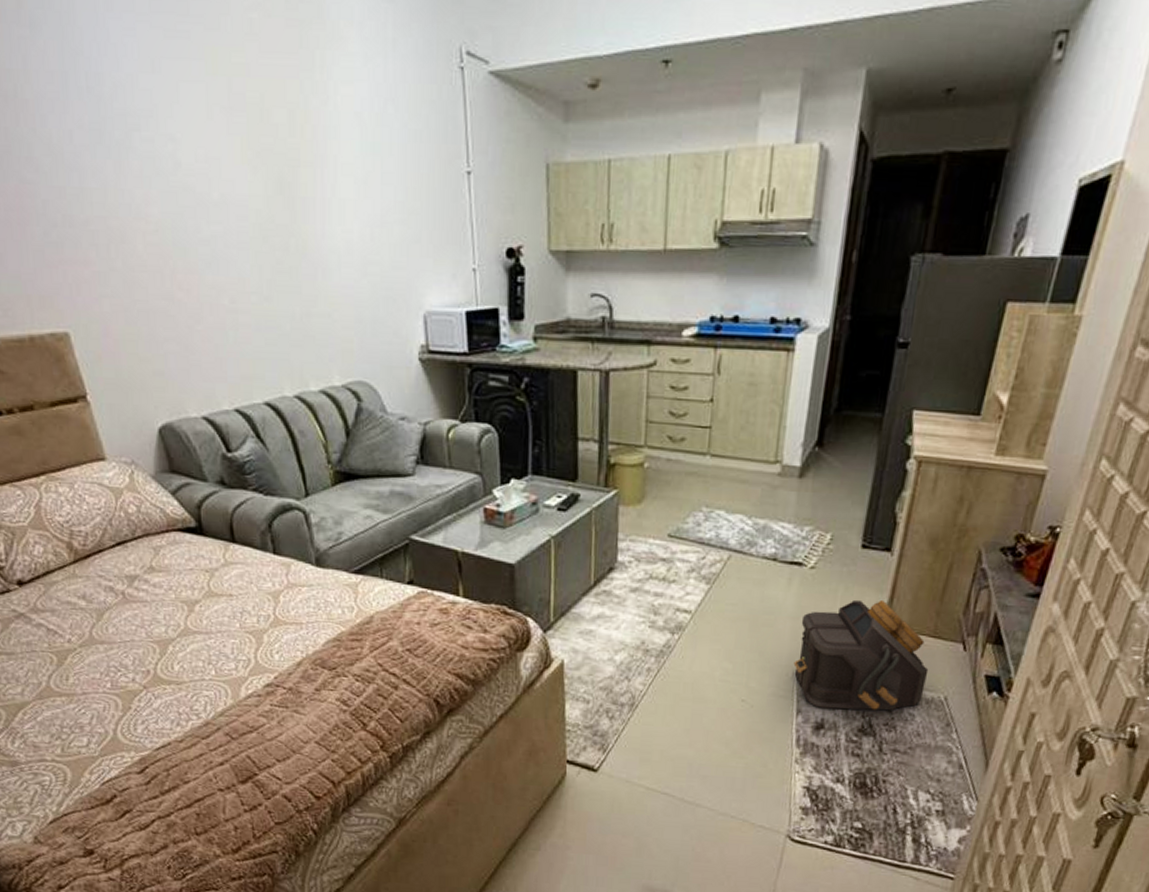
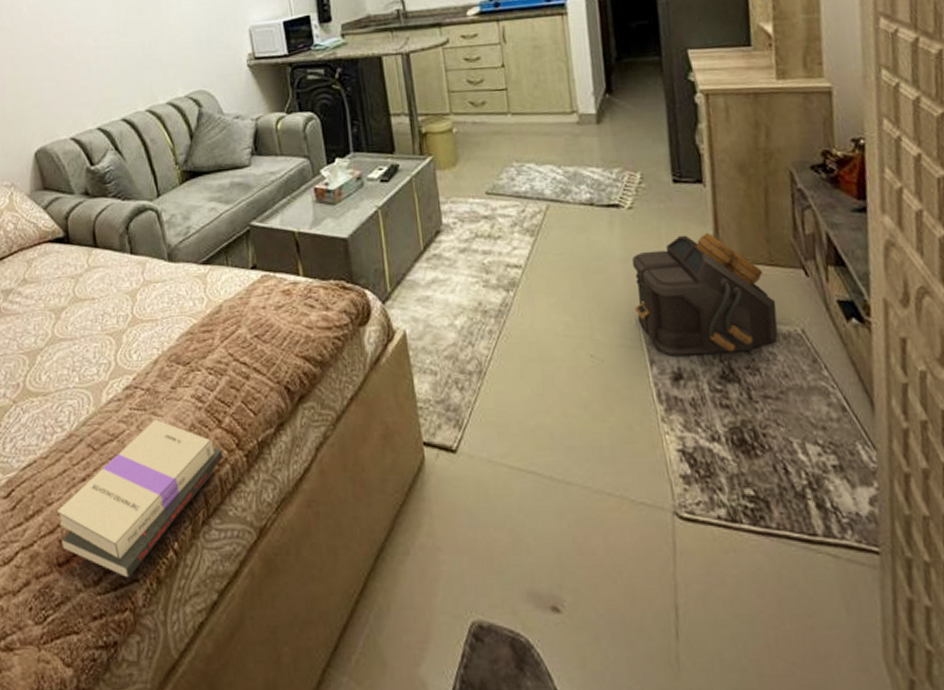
books: none [193,717,366,850] -> present [56,419,223,578]

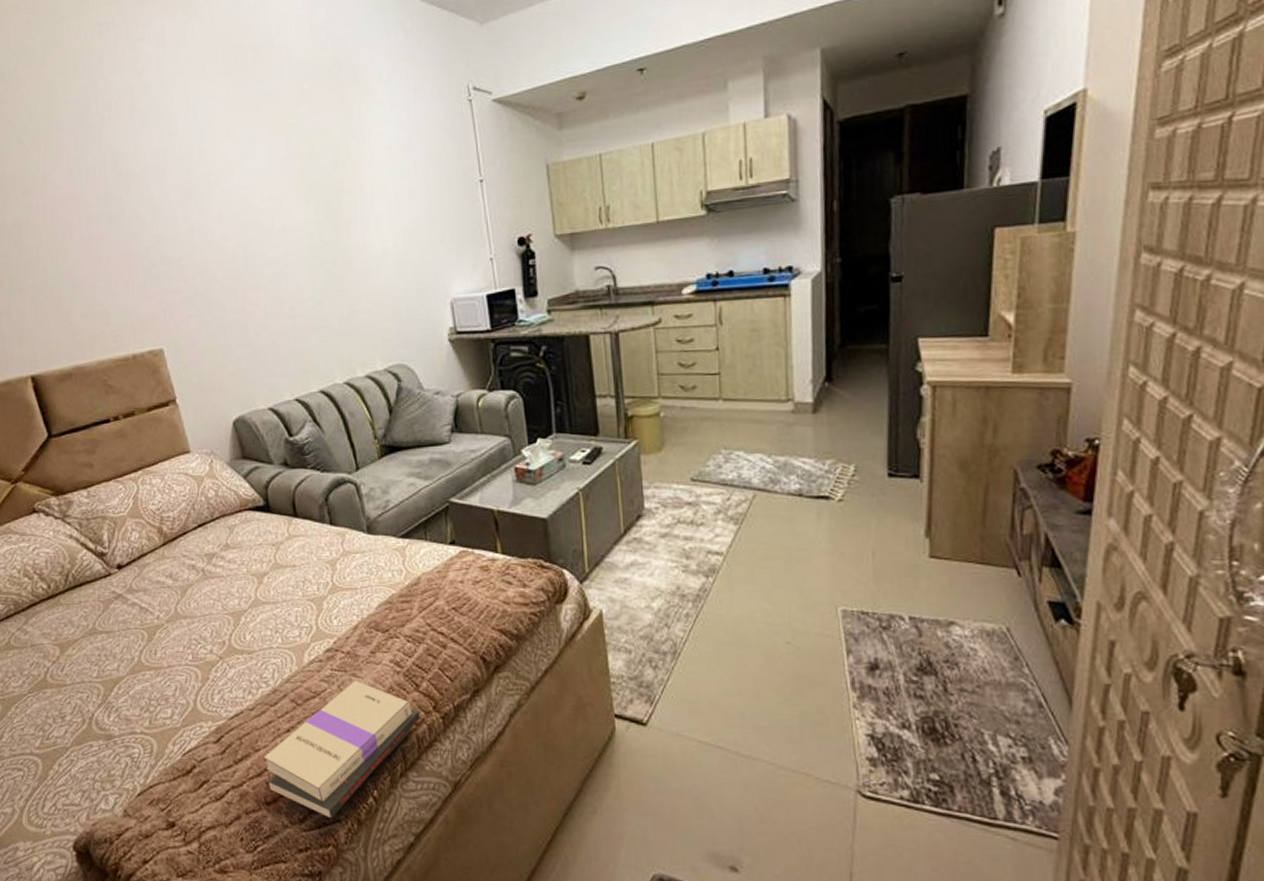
backpack: present [631,232,778,356] -> none [836,528,984,647]

